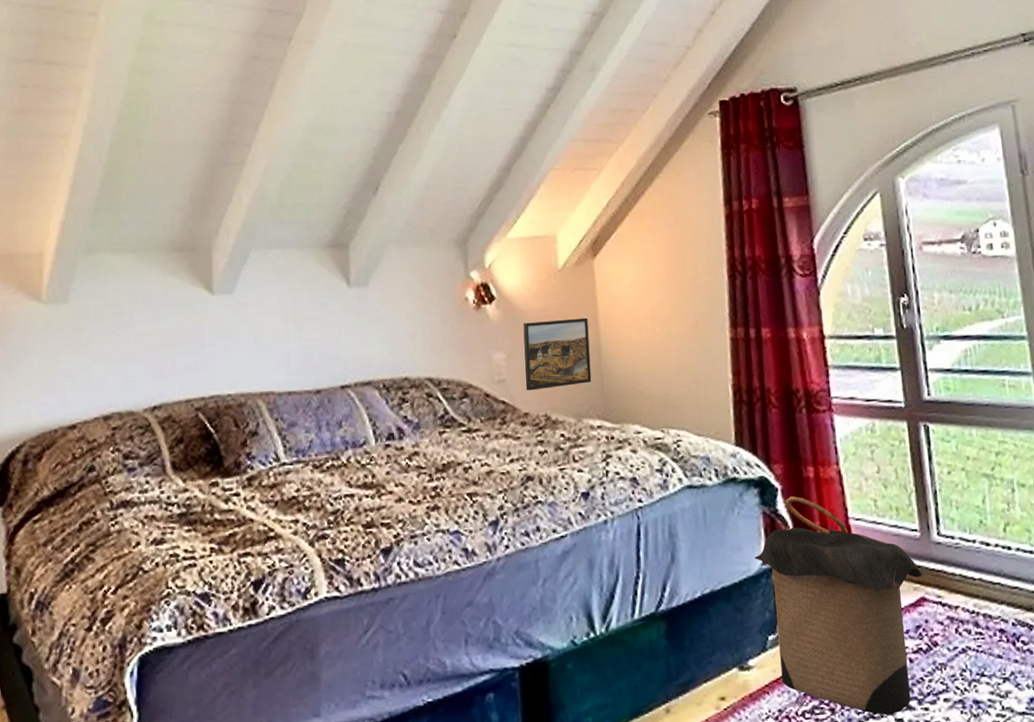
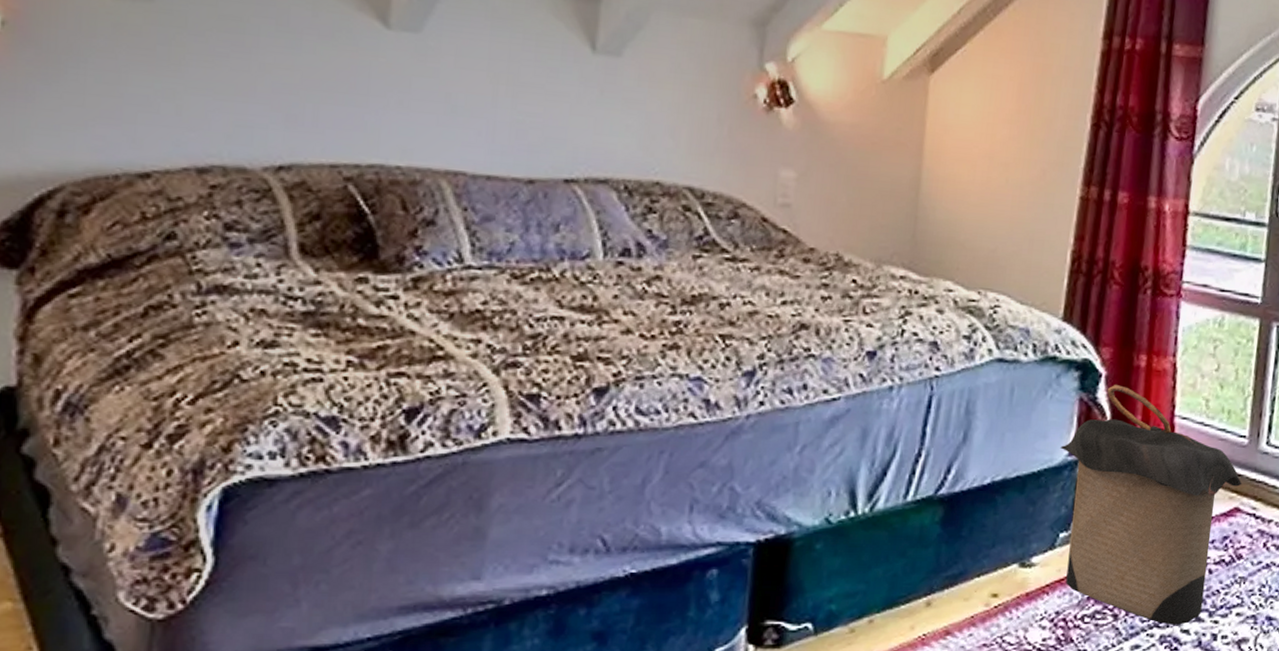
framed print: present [523,317,592,391] -> none [816,138,910,224]

